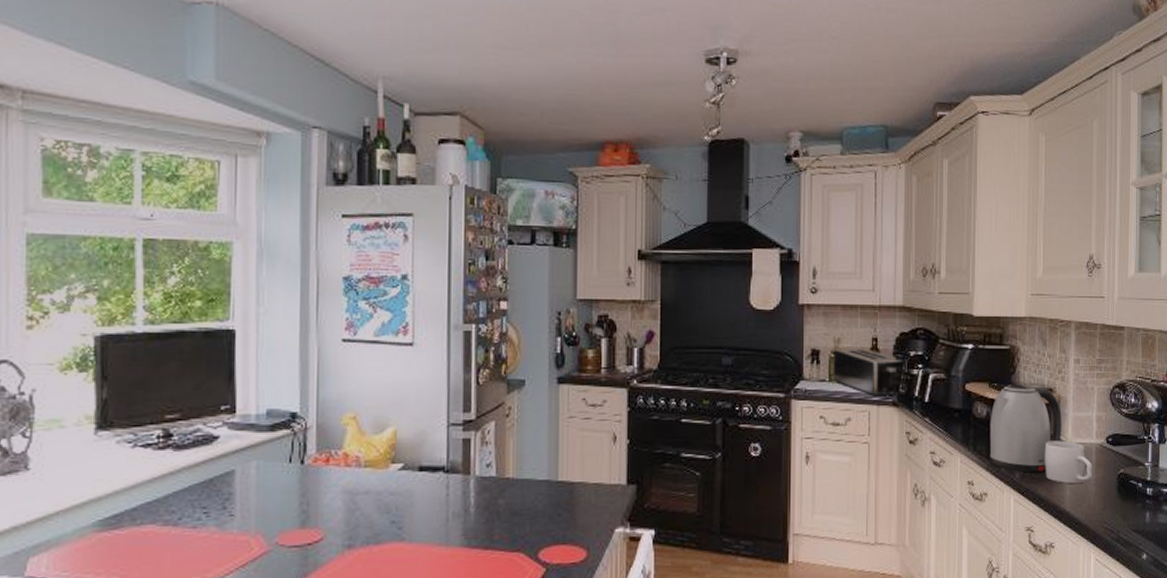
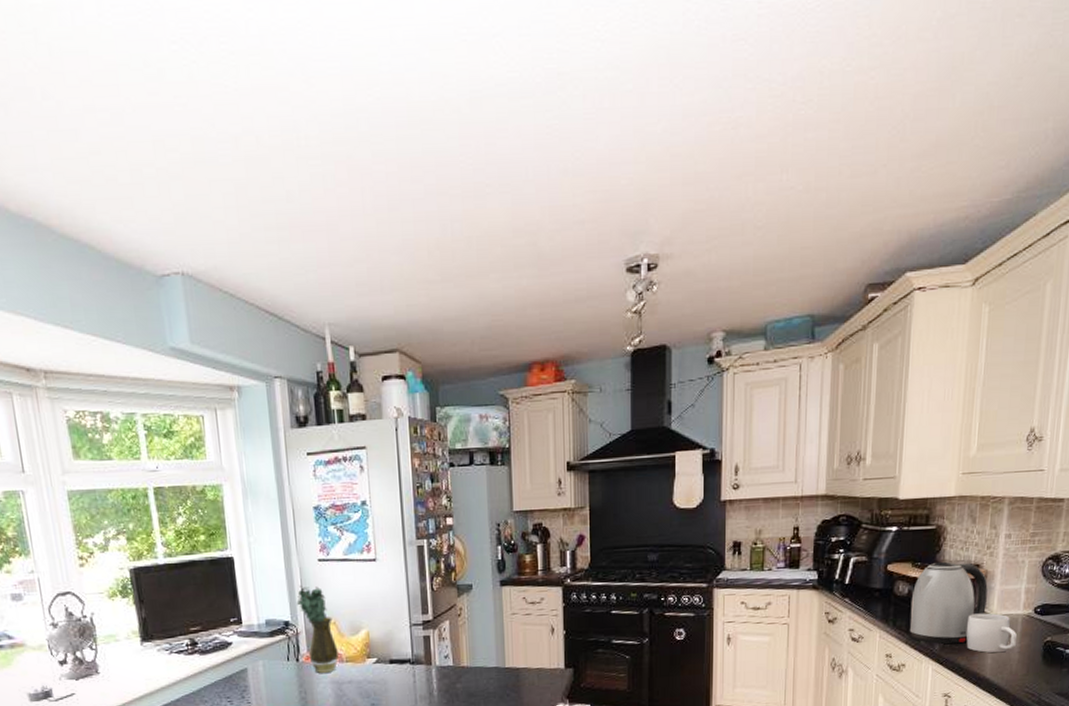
vase: none [309,368,357,480] -> present [296,584,340,673]
toaster: present [833,347,907,397] -> none [754,536,828,582]

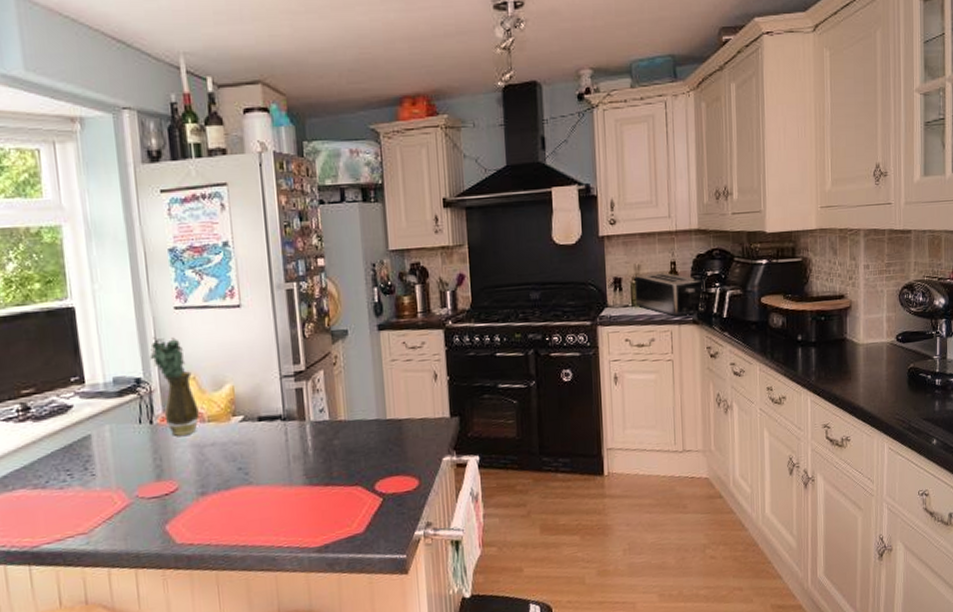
toaster: none [754,536,828,582] -> present [634,271,705,317]
kettle: present [909,561,988,645] -> none [785,292,854,376]
mug: present [965,613,1018,653] -> none [838,342,885,382]

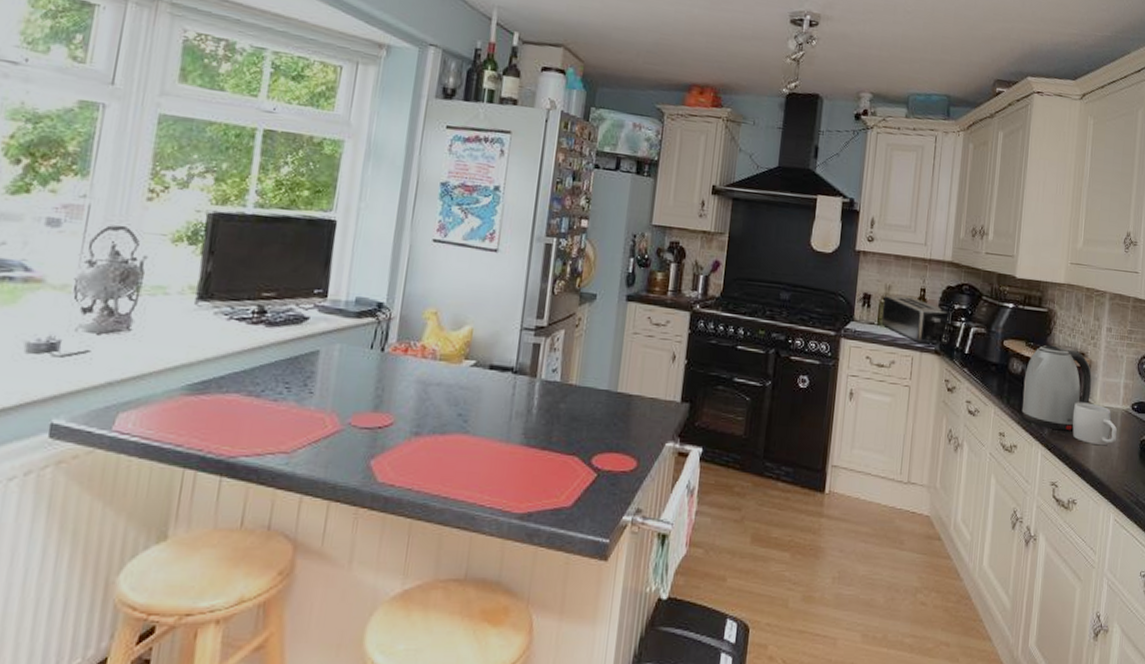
vase: present [149,336,201,436] -> none [396,264,435,370]
kettle: none [785,292,854,376] -> present [1021,344,1092,432]
mug: none [838,342,885,382] -> present [1072,402,1118,446]

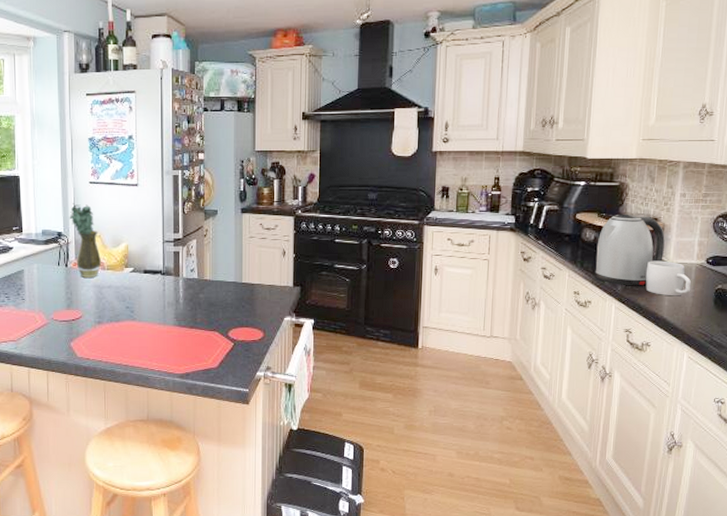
vase: none [396,264,435,370] -> present [69,202,102,278]
toaster: present [881,294,951,345] -> none [460,184,525,224]

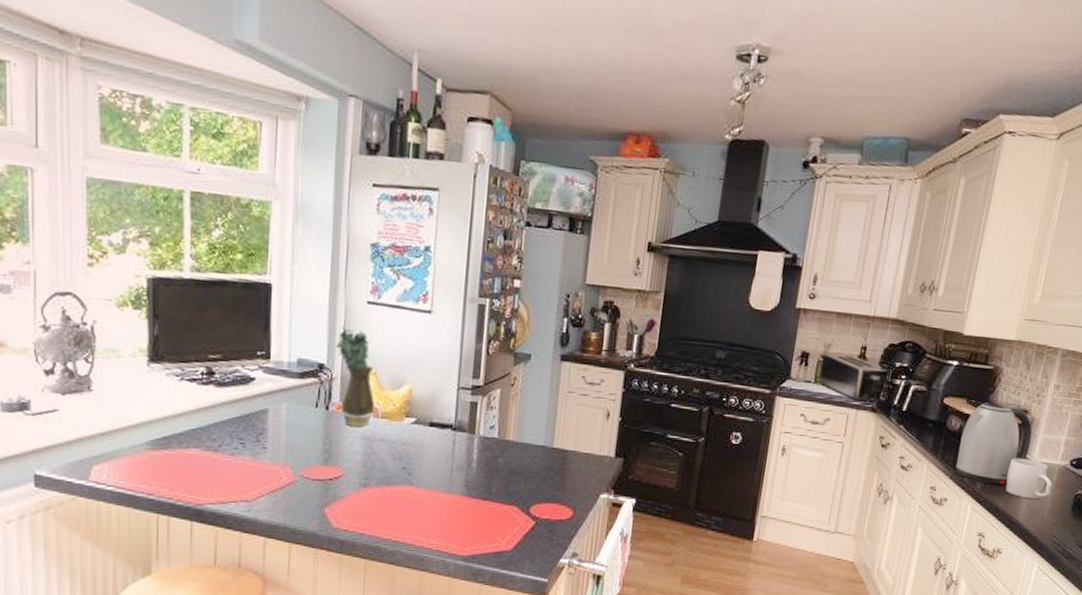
toaster: none [460,184,525,224] -> present [818,353,892,403]

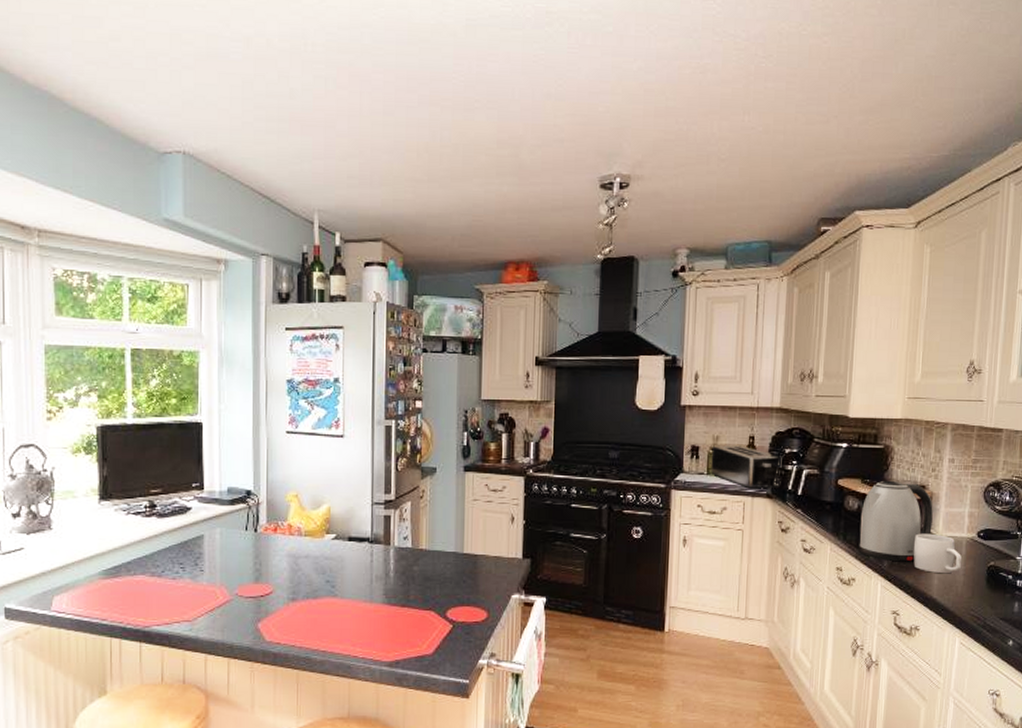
vase: present [336,326,376,427] -> none [261,455,299,545]

